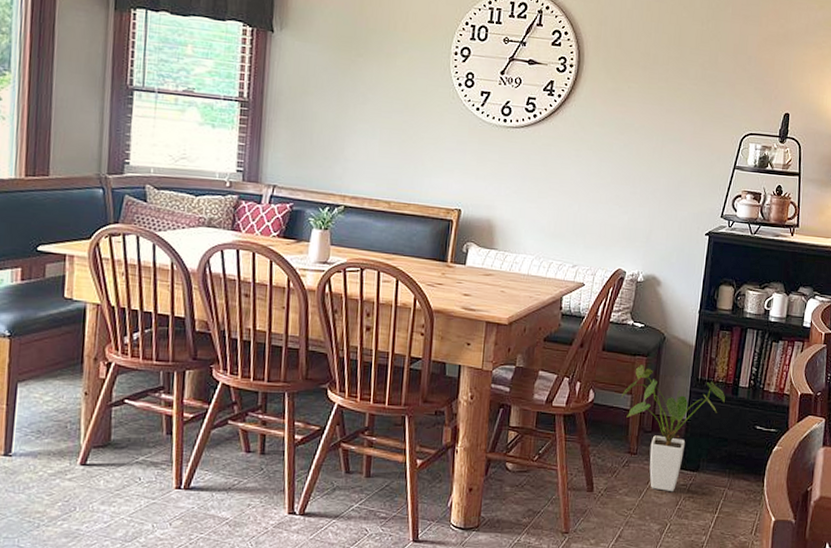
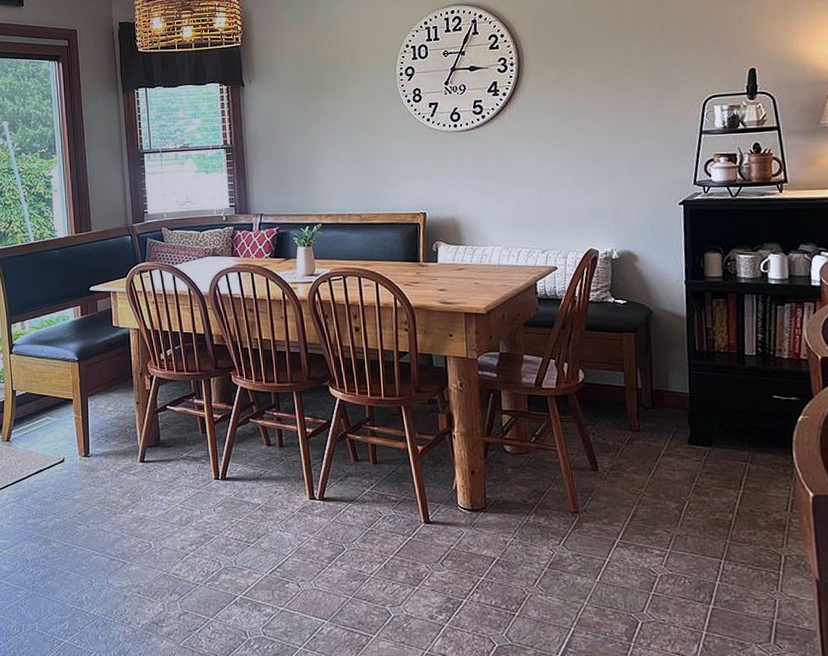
house plant: present [620,365,725,491] -> none [612,341,731,468]

